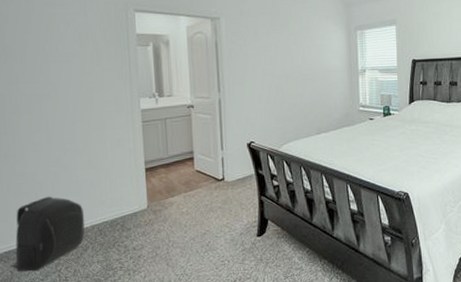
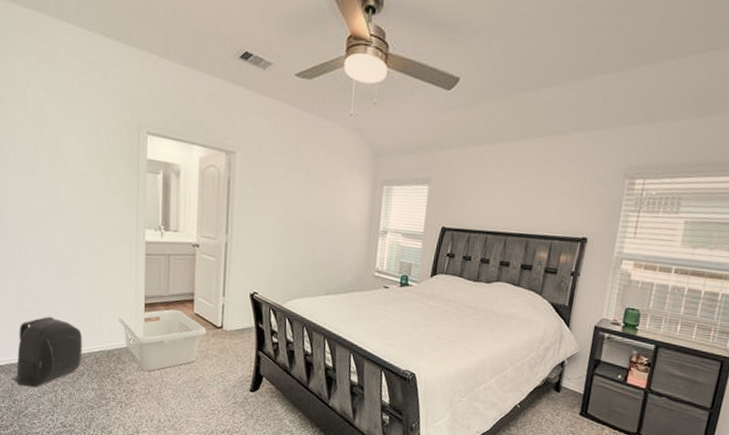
laundry basket: none [120,170,209,235] -> present [118,309,206,372]

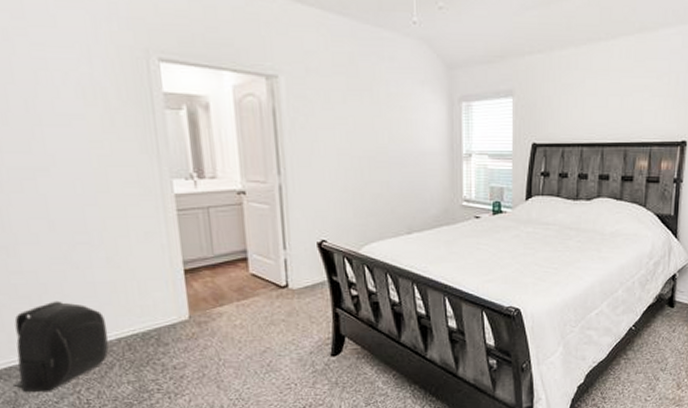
laundry basket: present [118,309,206,372] -> none [151,273,268,351]

